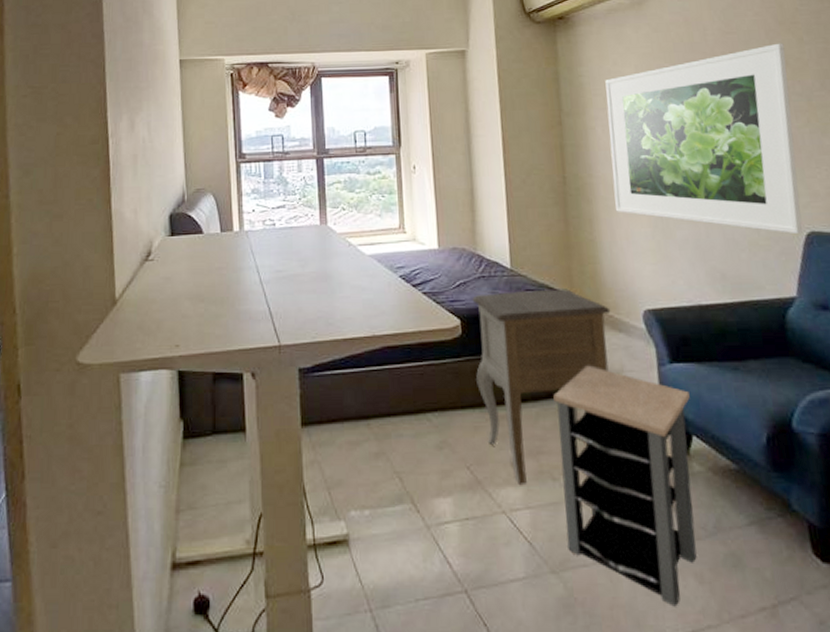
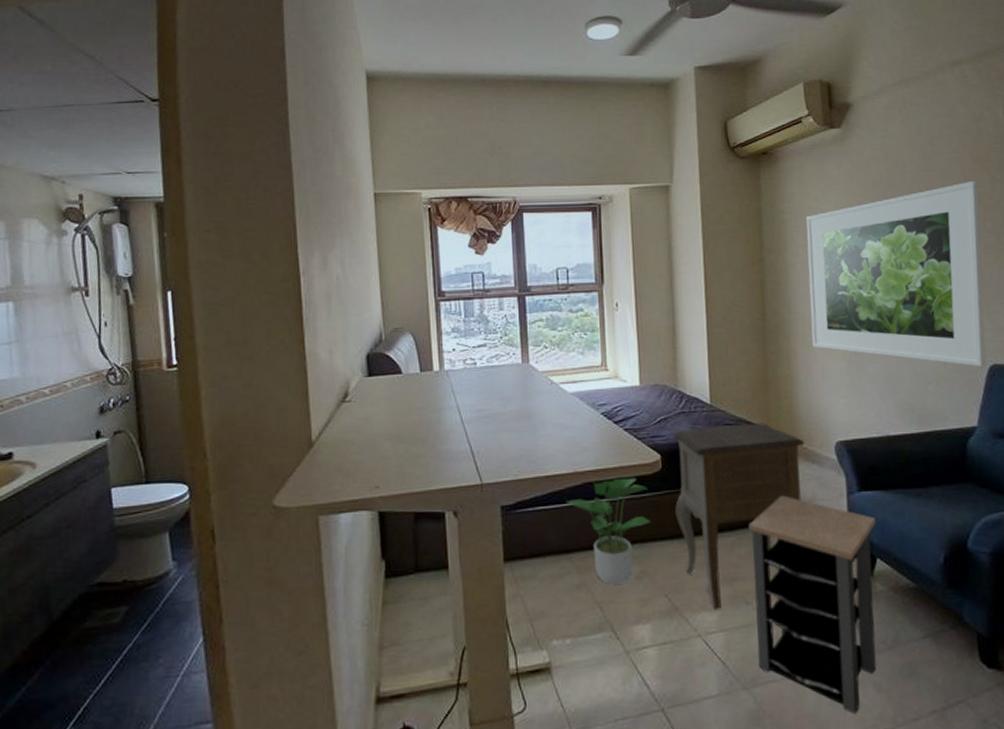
potted plant: none [363,341,451,454] -> present [565,476,651,584]

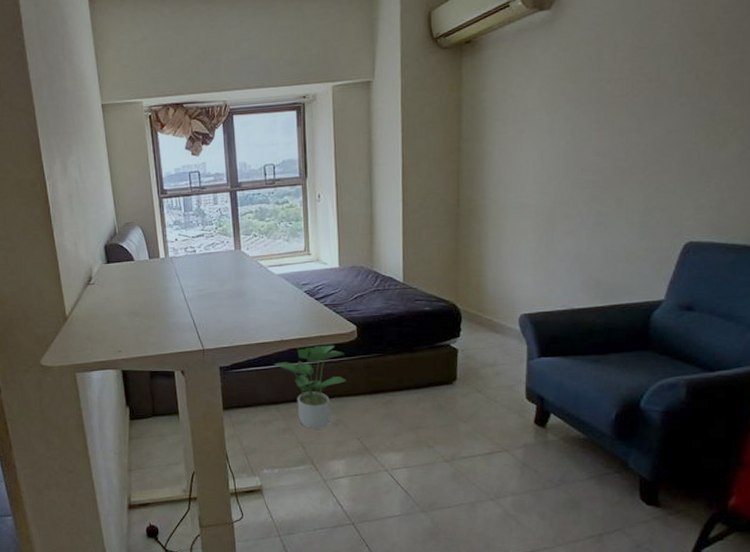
nightstand: present [672,423,805,609] -> none [367,298,490,451]
side table: present [748,495,877,714] -> none [433,360,552,535]
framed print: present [806,180,986,367] -> none [503,55,697,245]

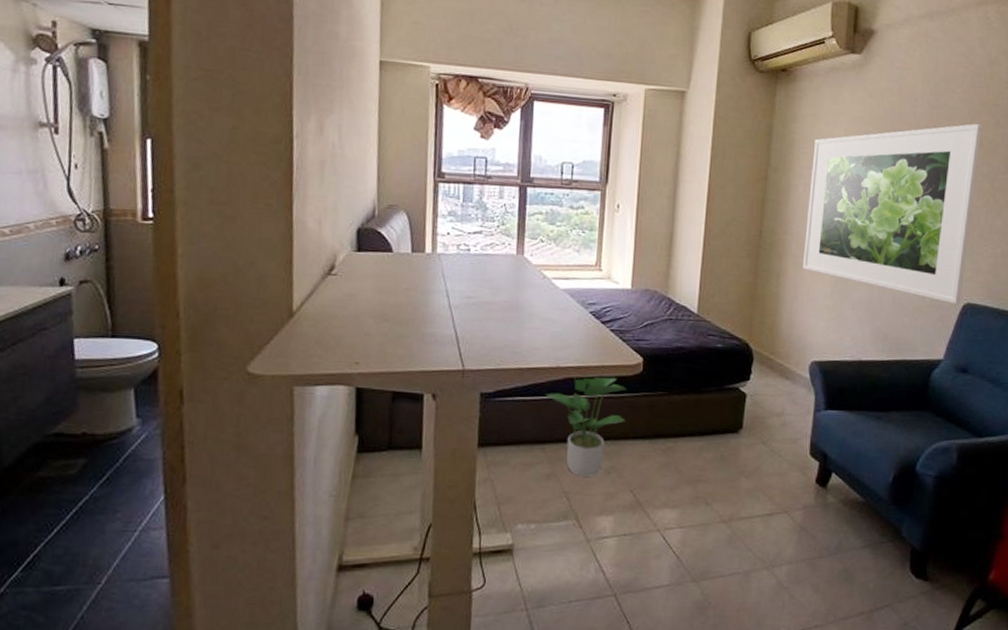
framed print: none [503,55,697,245] -> present [802,123,982,305]

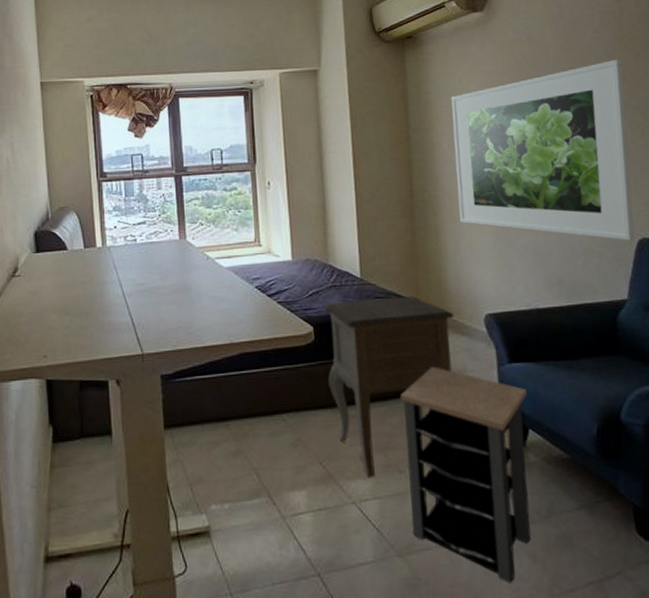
potted plant: present [545,375,626,477] -> none [222,347,304,451]
nightstand: none [650,335,782,507] -> present [324,296,455,477]
side table: none [710,407,837,610] -> present [400,366,531,583]

